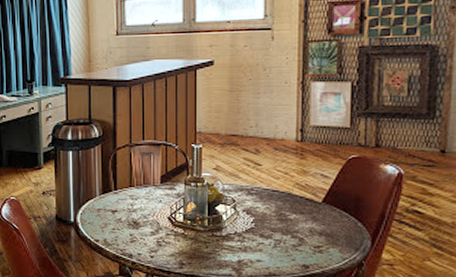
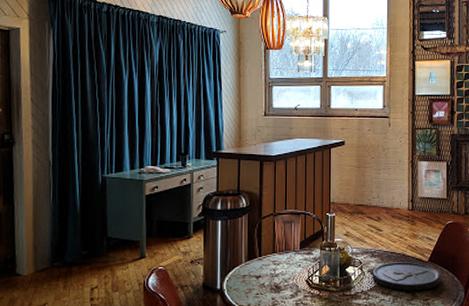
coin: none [248,201,339,236] -> present [372,262,441,291]

